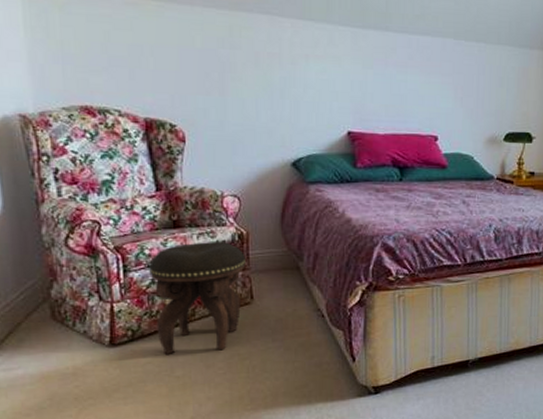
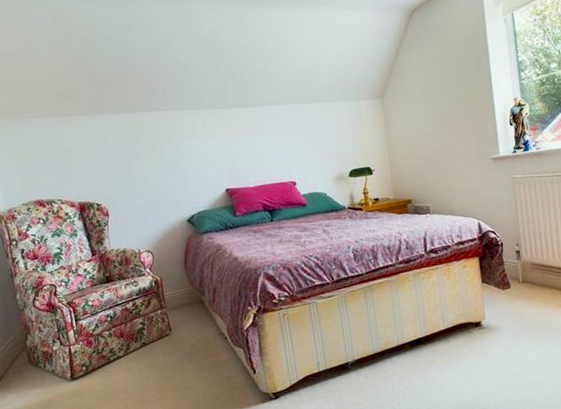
footstool: present [149,242,246,354] -> none [93,288,163,382]

